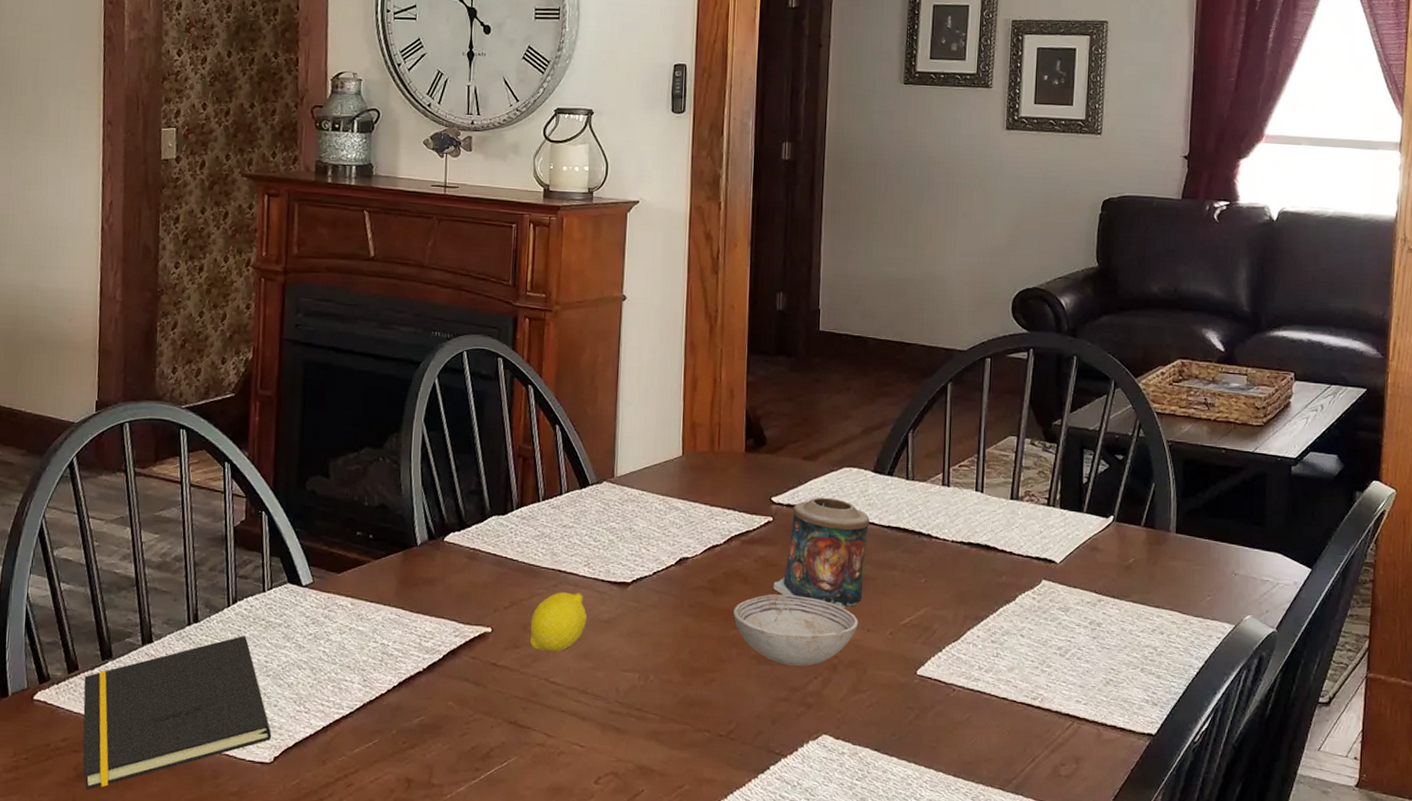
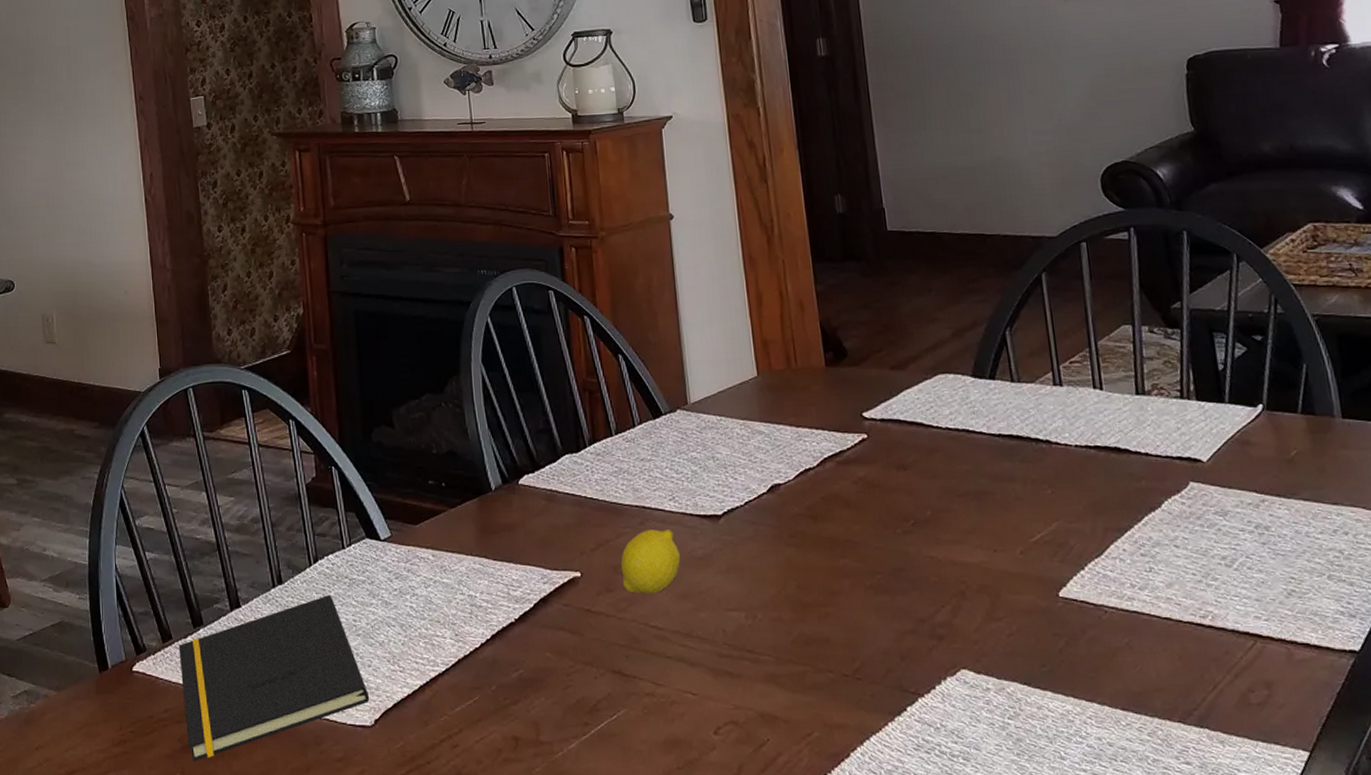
bowl: present [733,594,858,666] -> none [839,517,982,594]
candle: present [773,497,870,609] -> none [879,408,982,529]

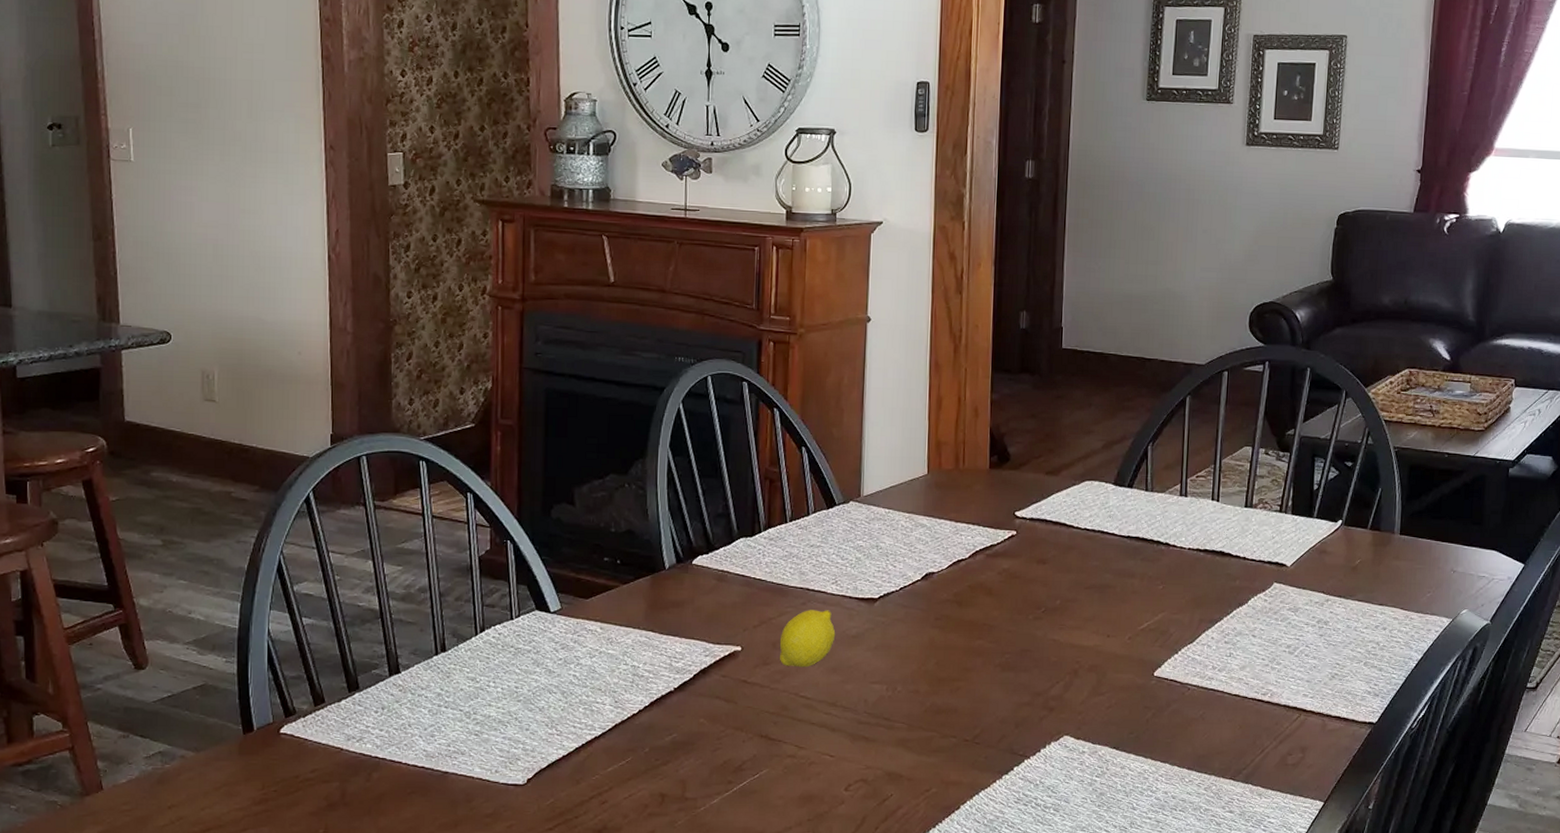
notepad: present [178,594,370,762] -> none [331,662,525,819]

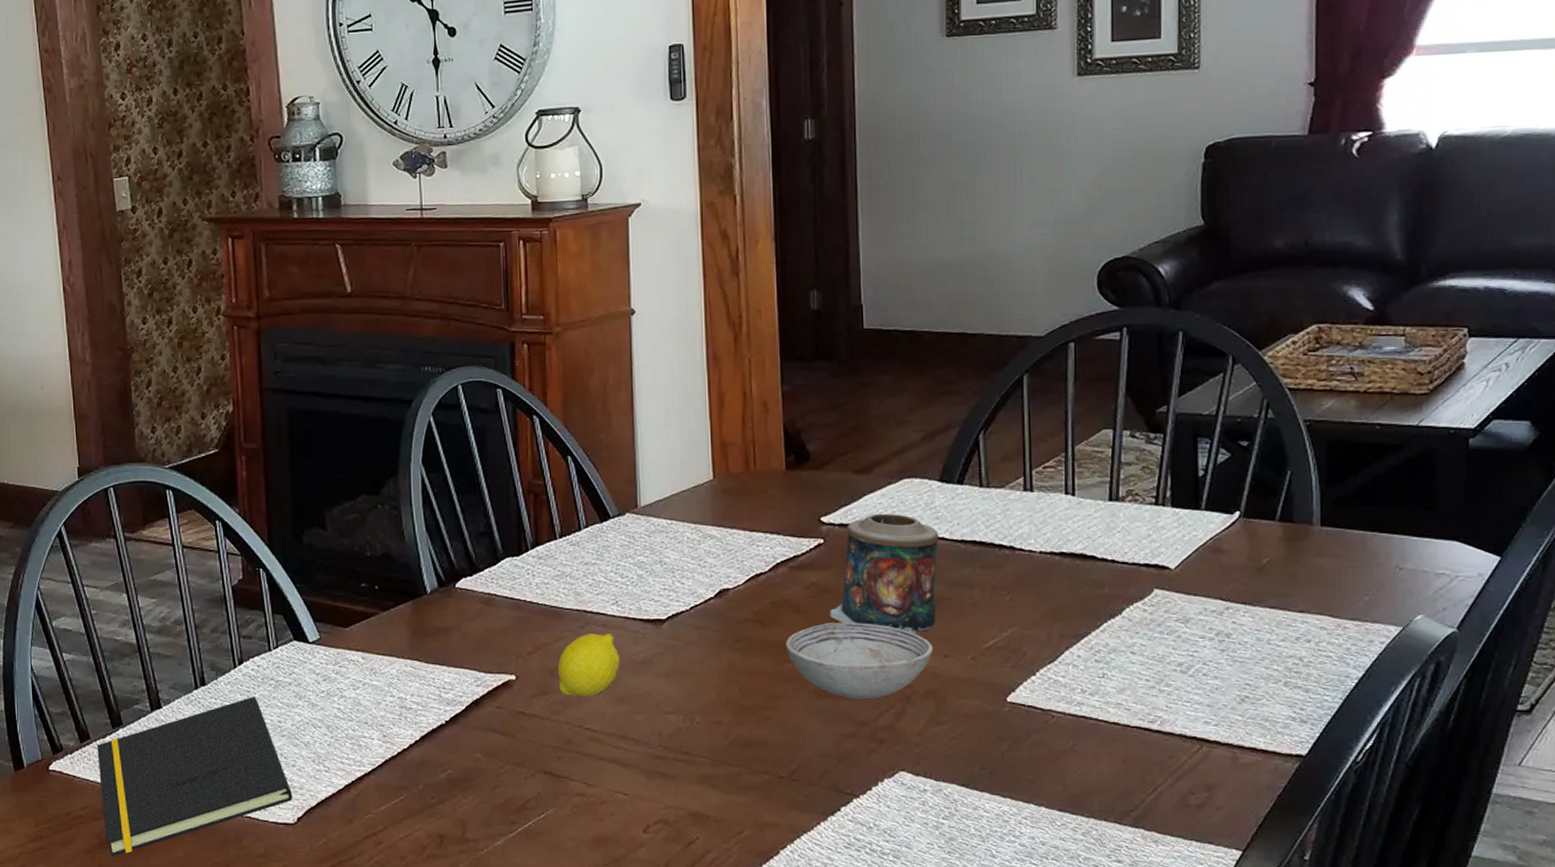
notepad: none [331,662,525,819] -> present [97,696,293,857]
bowl: none [978,605,1098,672] -> present [786,623,933,699]
candle: none [1017,510,1110,617] -> present [830,513,939,635]

